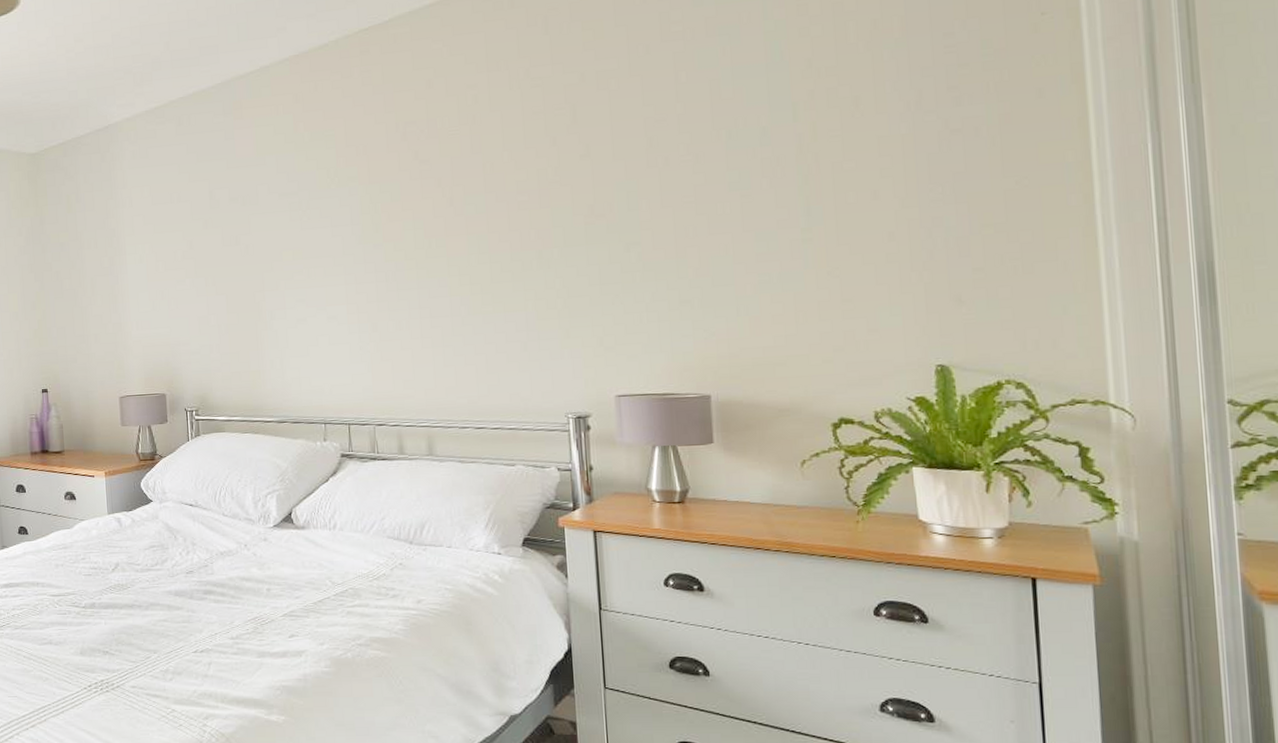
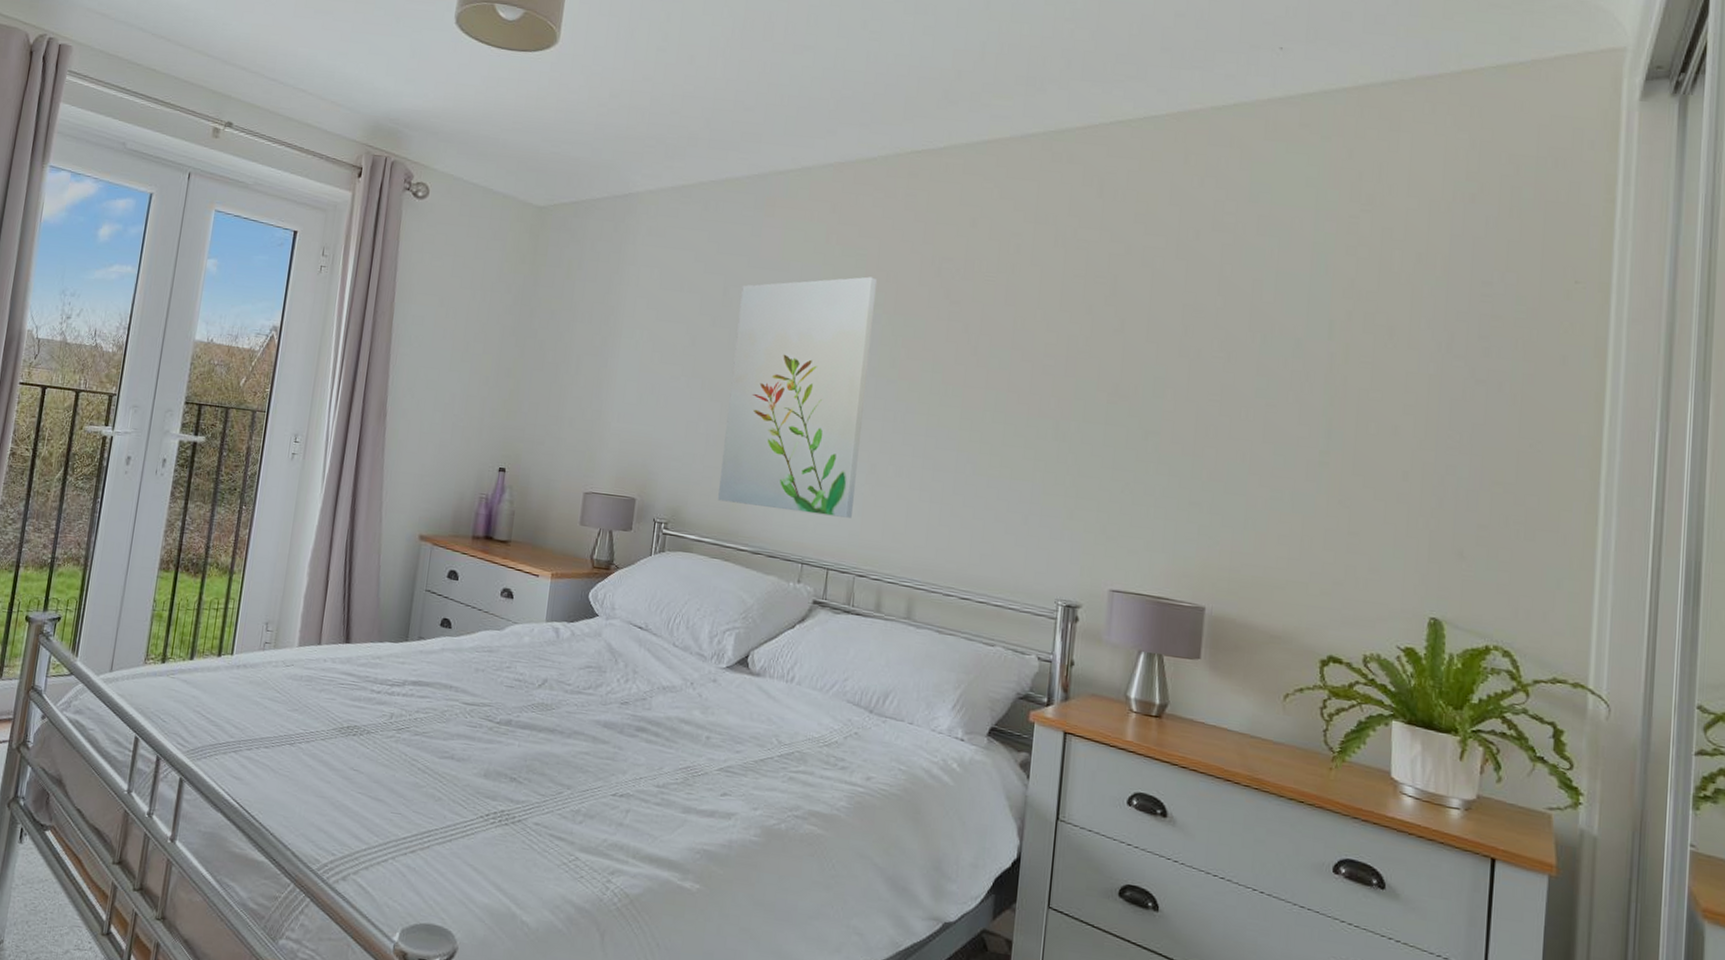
wall art: none [226,154,363,382] -> present [718,276,877,518]

